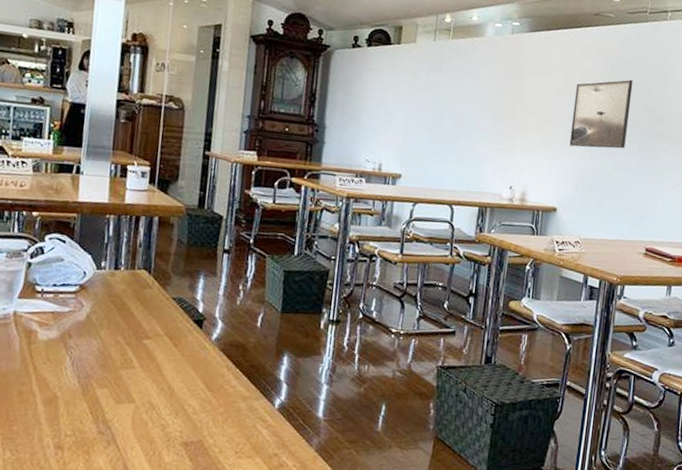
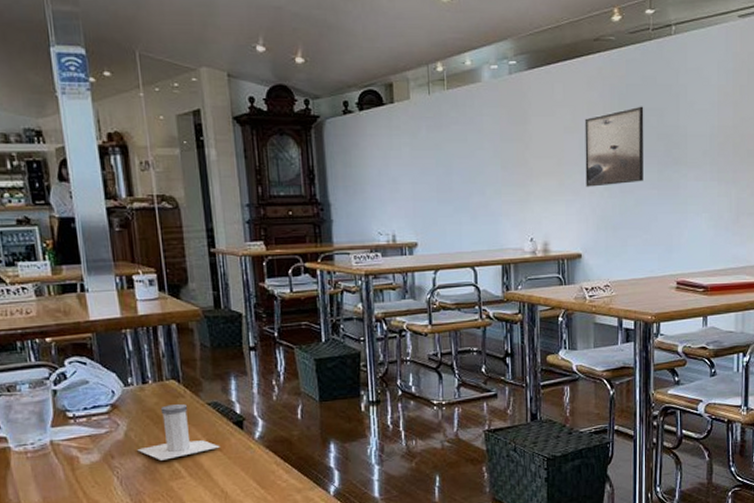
salt shaker: none [95,293,176,348] -> present [137,404,220,460]

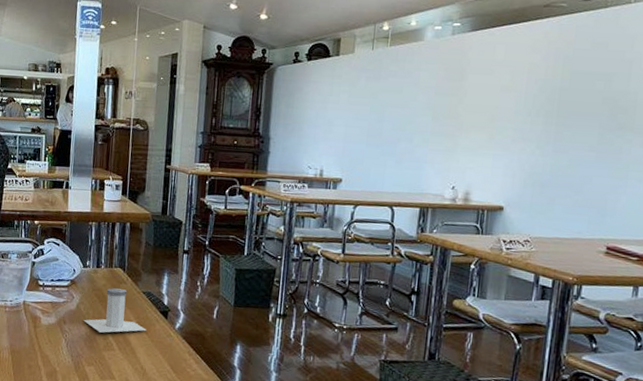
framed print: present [584,106,644,187] -> none [517,70,591,144]

